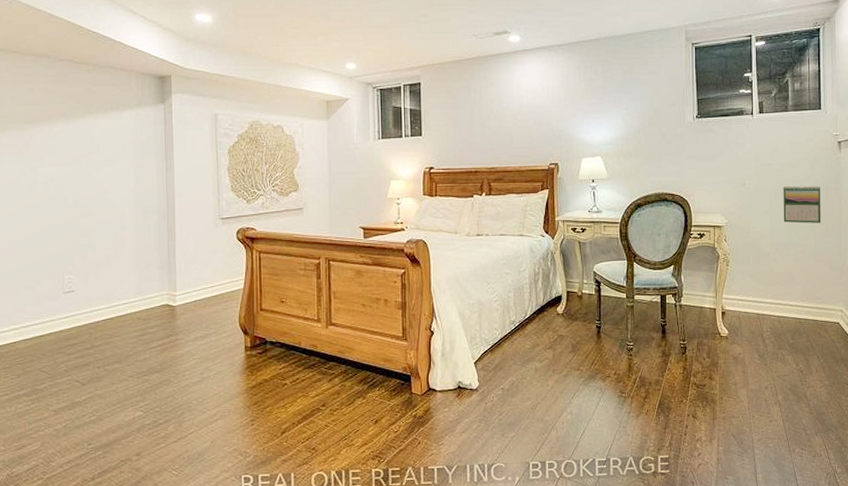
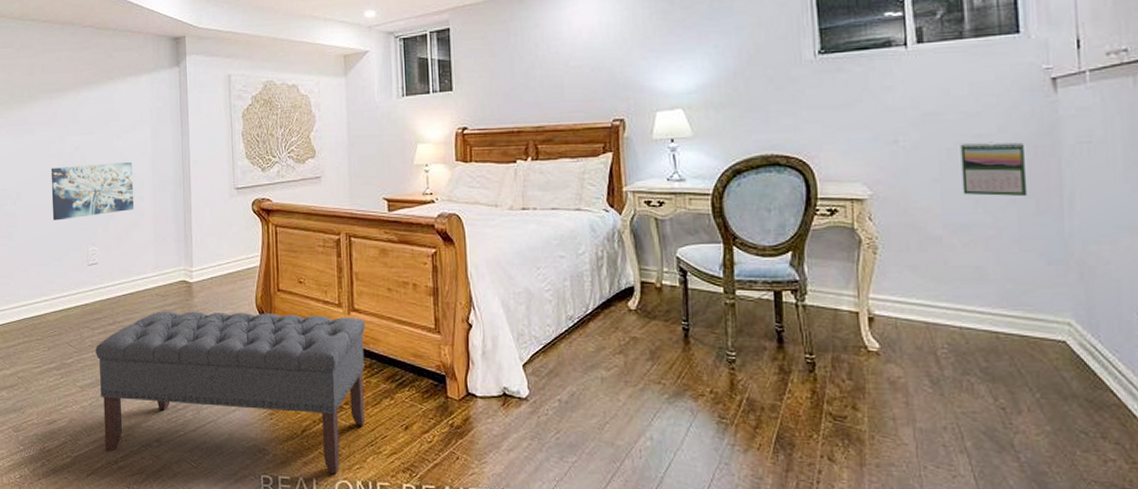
wall art: none [21,194,115,250] -> present [50,162,135,221]
bench: none [71,330,342,470] -> present [96,311,366,475]

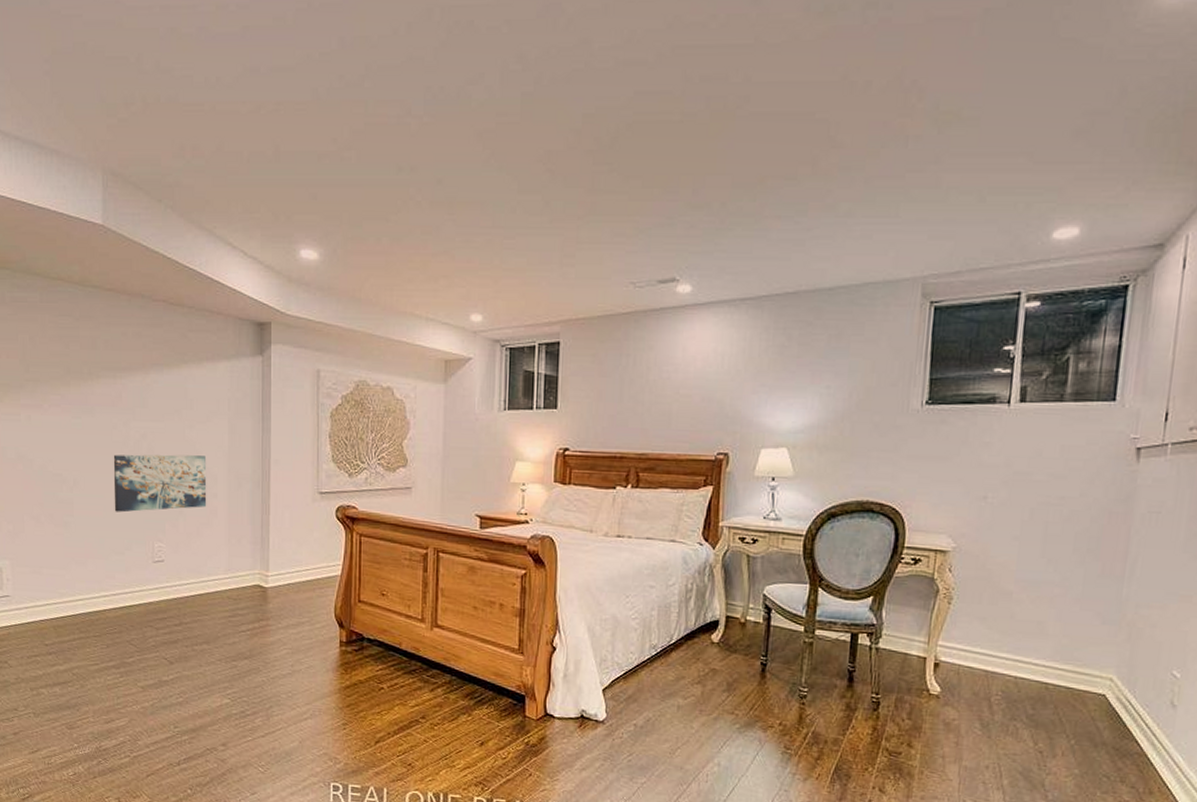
bench: present [96,311,366,475] -> none [159,615,448,786]
calendar: present [960,141,1028,196] -> none [1038,504,1100,558]

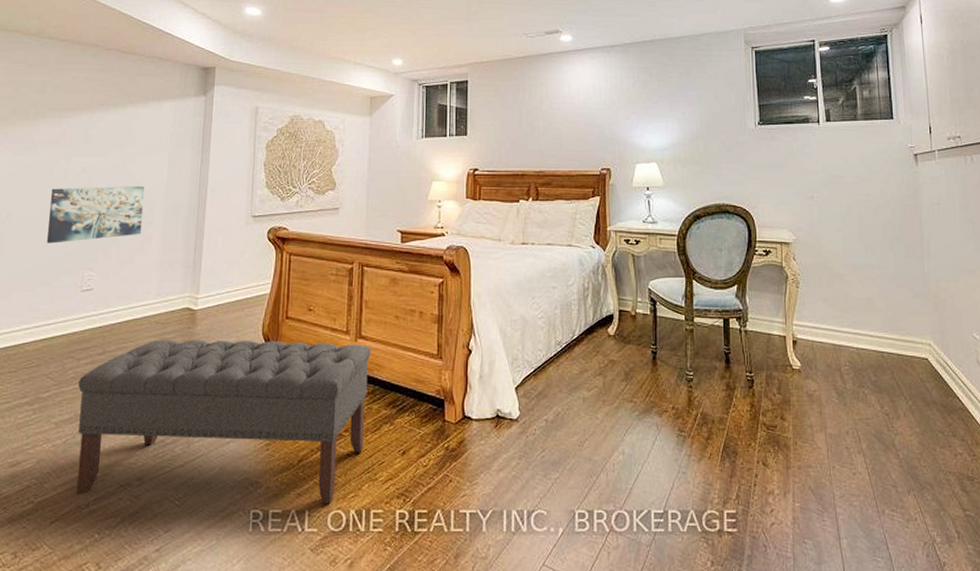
bench: none [159,615,448,786] -> present [76,339,372,505]

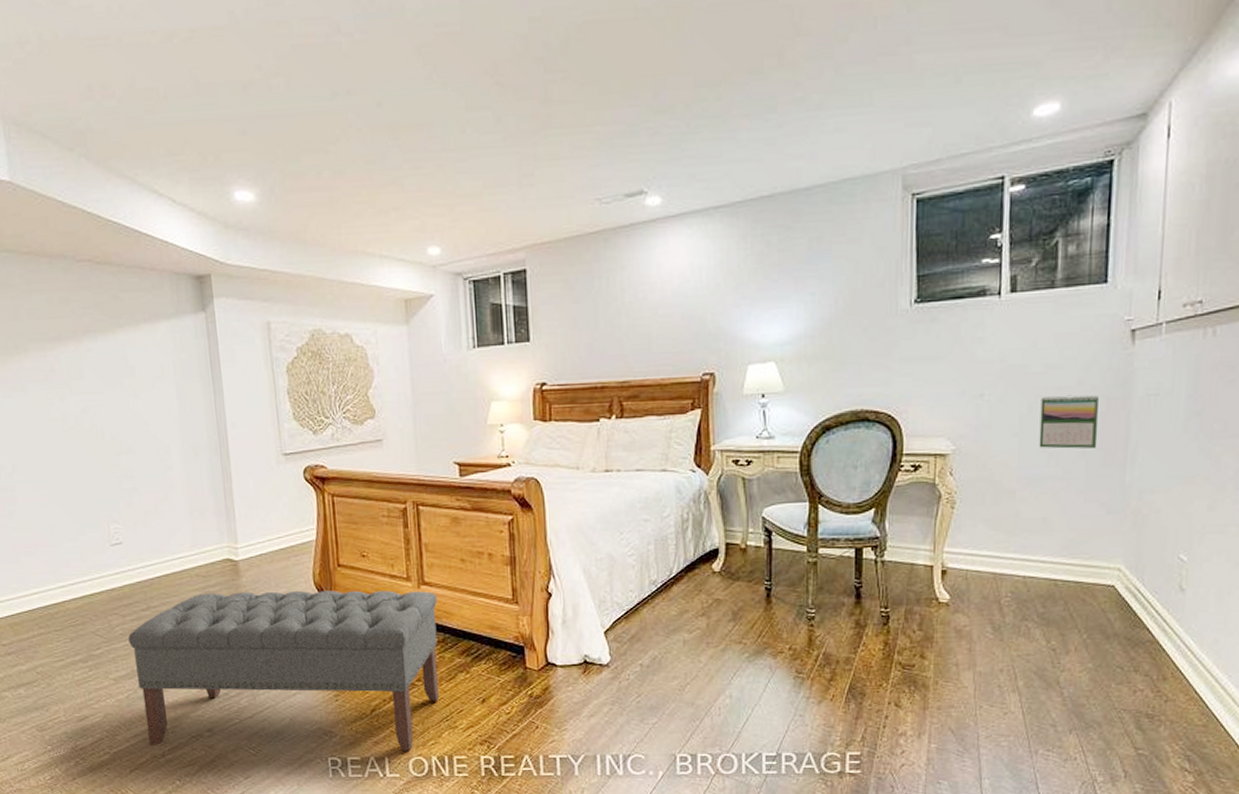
wall art: present [46,186,145,244] -> none [53,426,163,496]
calendar: none [856,200,901,243] -> present [1039,394,1099,449]

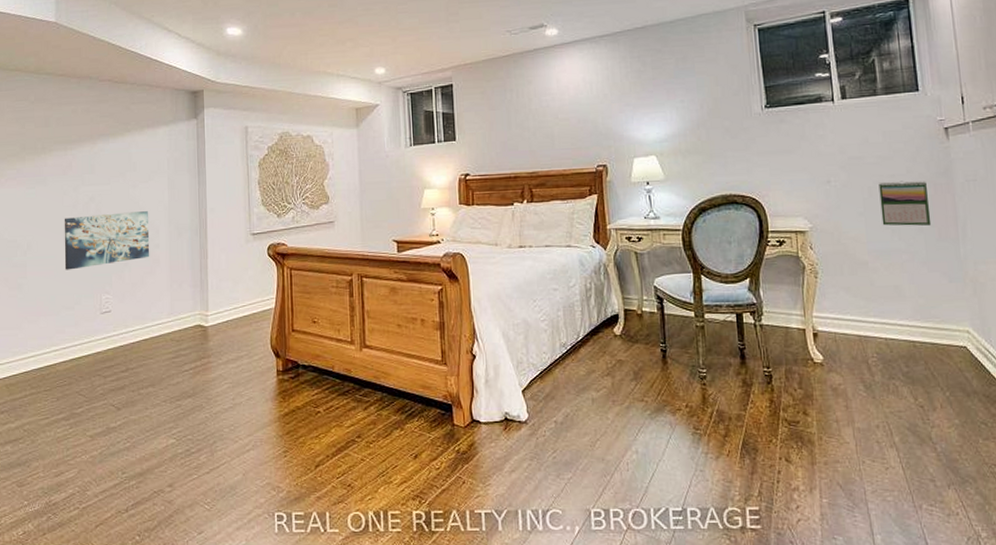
wall art: none [53,426,163,496] -> present [64,211,150,270]
bench: present [128,590,440,752] -> none [107,353,377,507]

